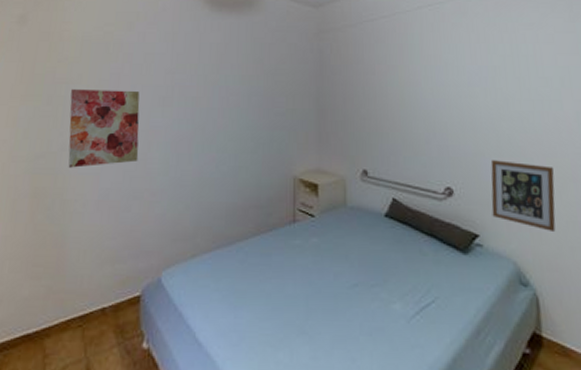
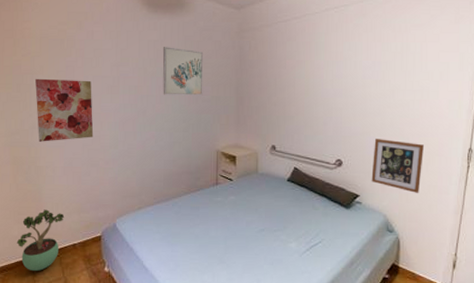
potted plant: none [25,258,94,349] -> present [16,209,65,271]
wall art: none [226,50,276,108] -> present [162,47,204,96]

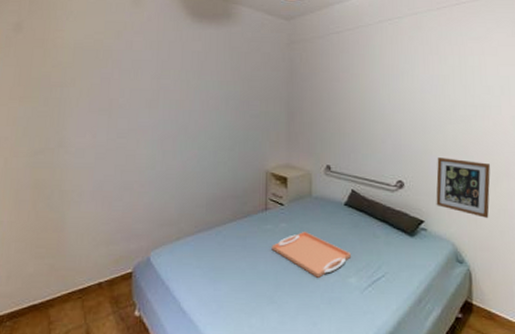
potted plant: present [16,209,65,271] -> none [31,241,91,317]
wall art: present [35,78,94,142] -> none [65,91,129,162]
wall art: present [162,47,204,96] -> none [207,58,252,111]
serving tray: none [221,204,292,243] -> present [271,232,351,278]

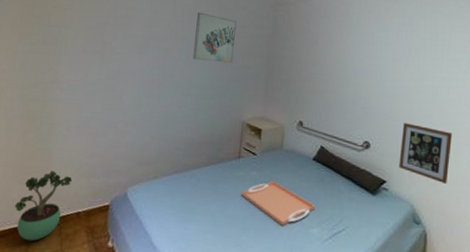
potted plant: none [31,241,91,317] -> present [14,170,72,241]
wall art: none [207,58,252,111] -> present [192,12,238,64]

